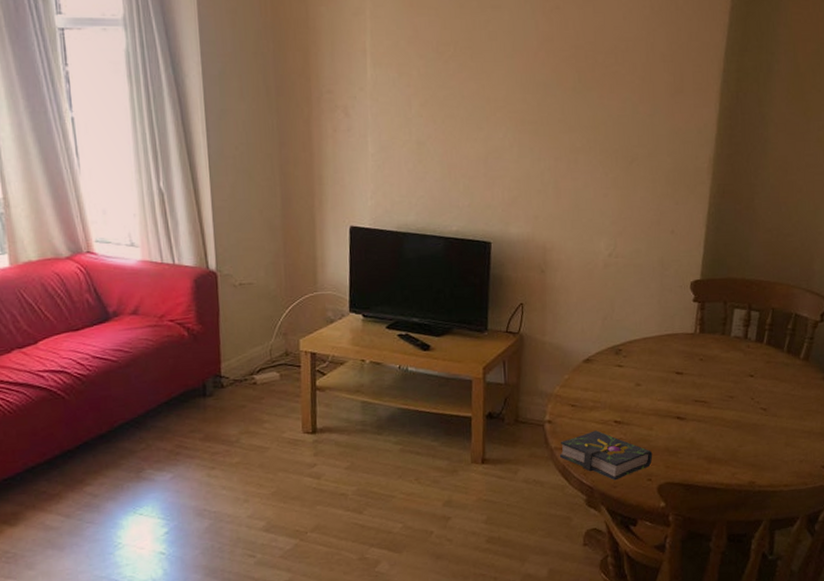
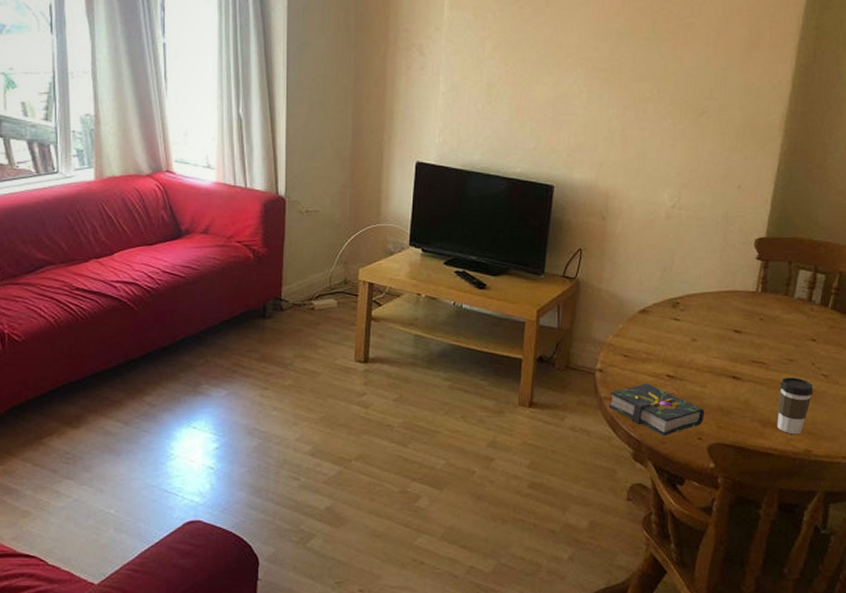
coffee cup: none [722,413,754,468] -> present [778,377,813,435]

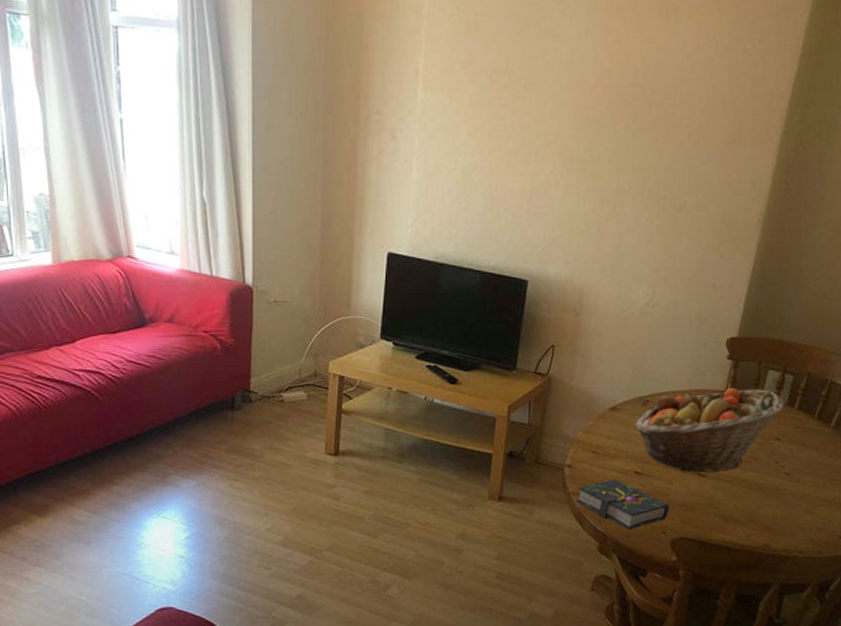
fruit basket: none [666,288,818,376] -> present [635,387,785,473]
coffee cup: present [778,377,813,435] -> none [739,475,775,530]

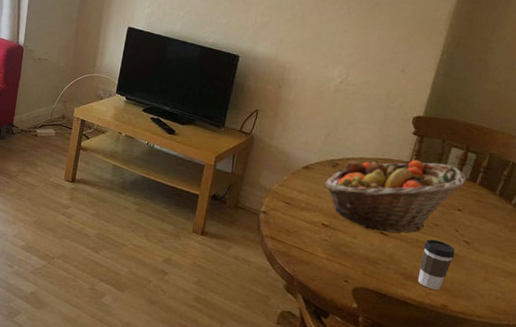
book: present [575,479,670,530] -> none [268,228,353,275]
coffee cup: none [739,475,775,530] -> present [418,239,455,290]

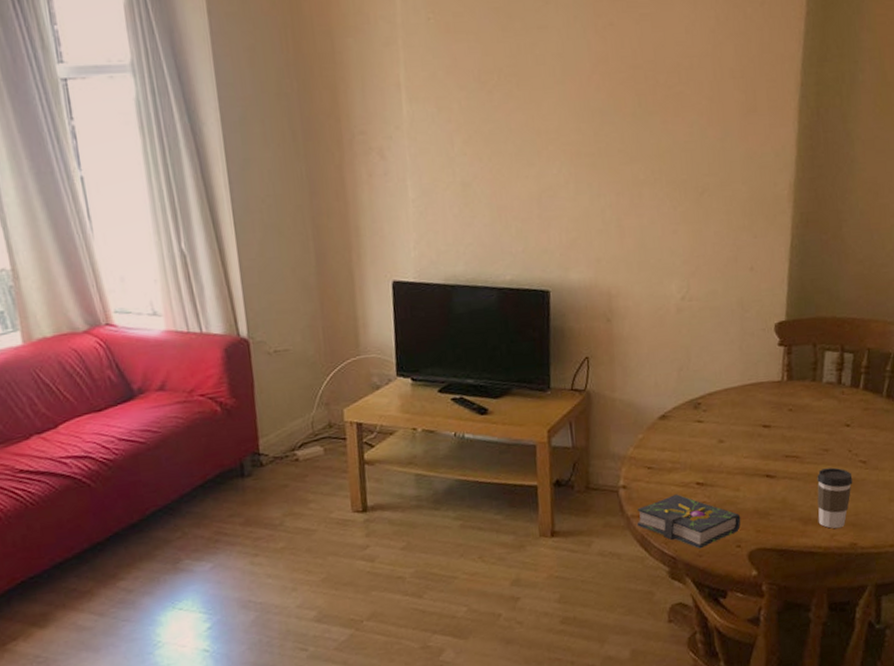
book: none [268,228,353,275] -> present [636,494,741,549]
fruit basket: present [325,159,467,234] -> none [689,373,848,476]

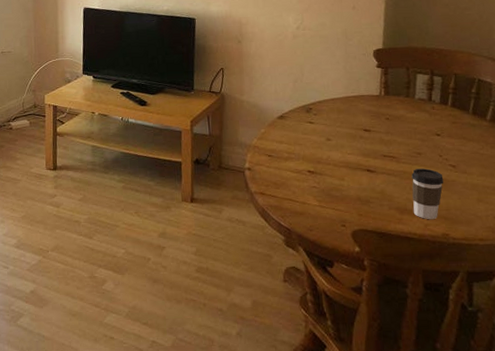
book: present [636,494,741,549] -> none [258,178,346,225]

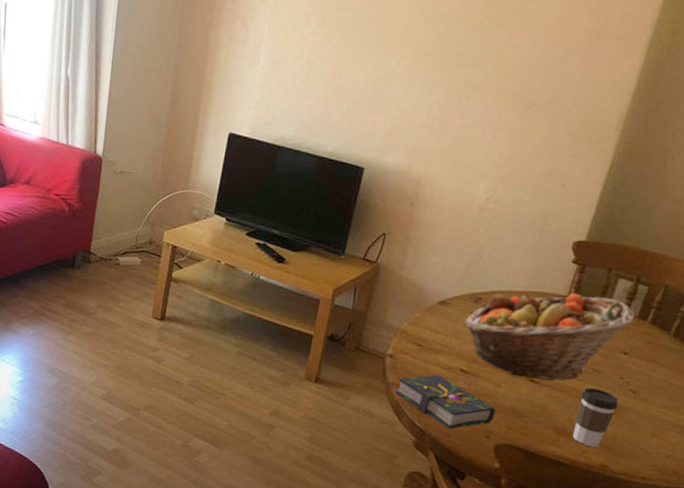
book: none [258,178,346,225] -> present [394,374,496,430]
fruit basket: none [302,91,438,169] -> present [464,293,635,381]

